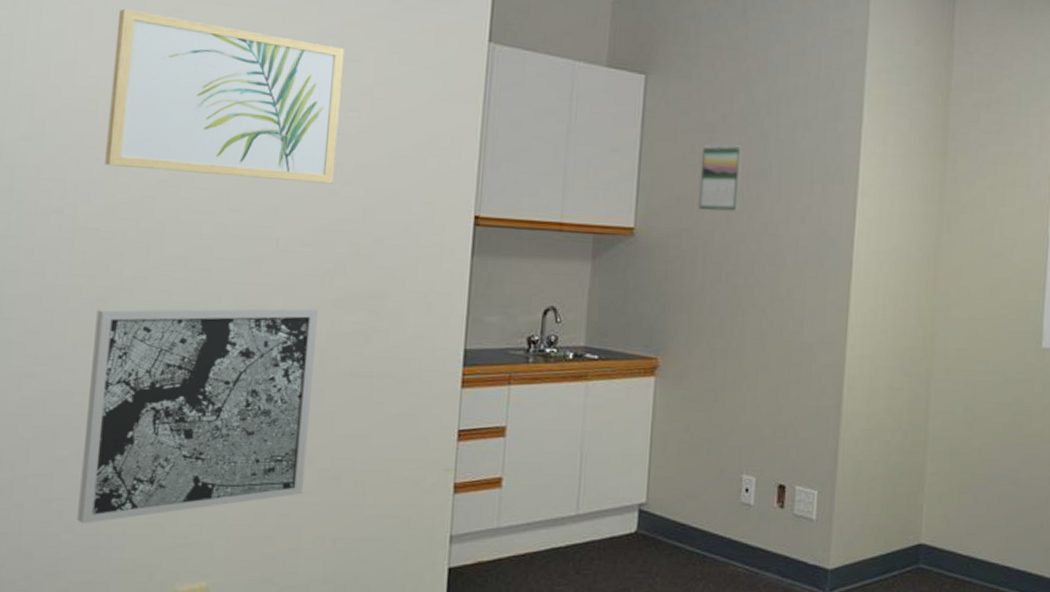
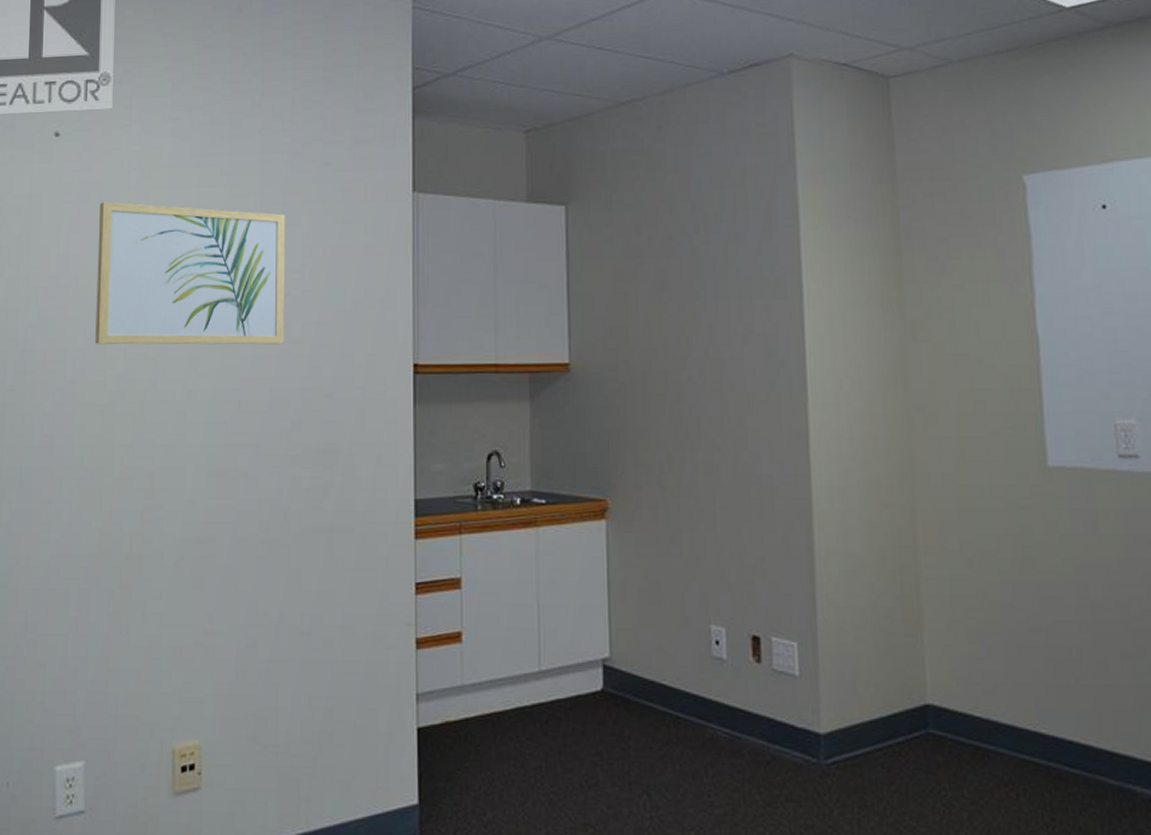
wall art: present [77,308,319,524] -> none [89,466,280,681]
calendar: present [698,144,741,212] -> none [630,267,674,340]

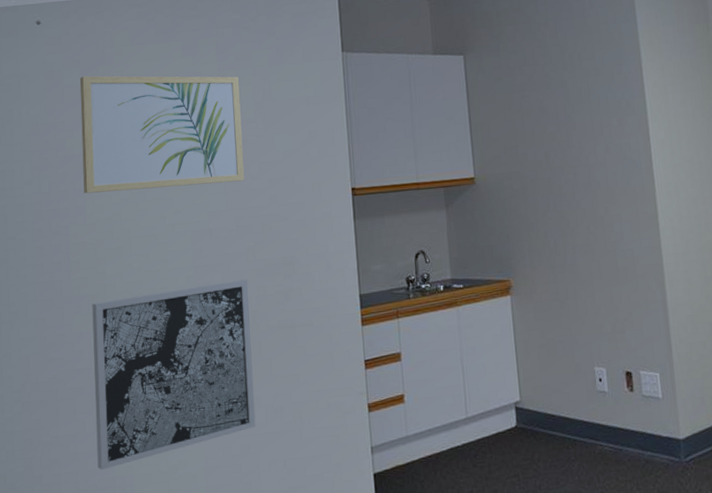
wall art: none [89,466,280,681] -> present [92,279,256,470]

